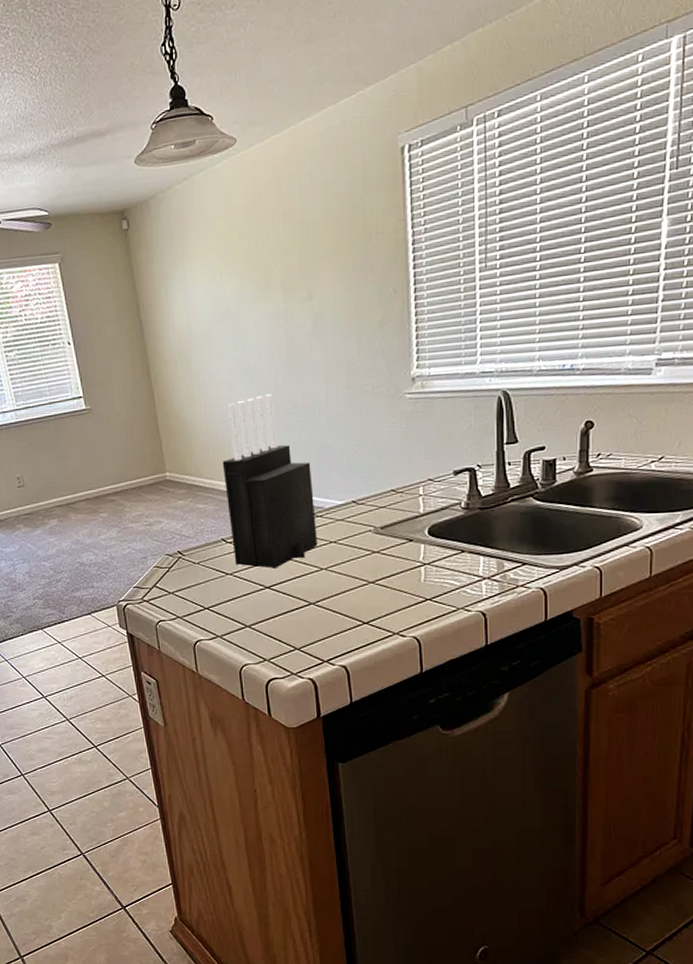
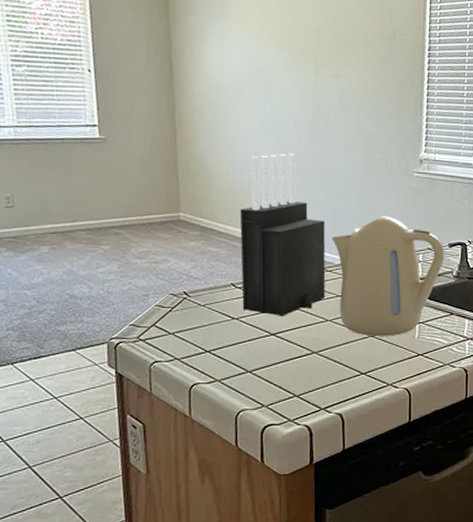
kettle: none [319,448,450,583] -> present [331,215,445,336]

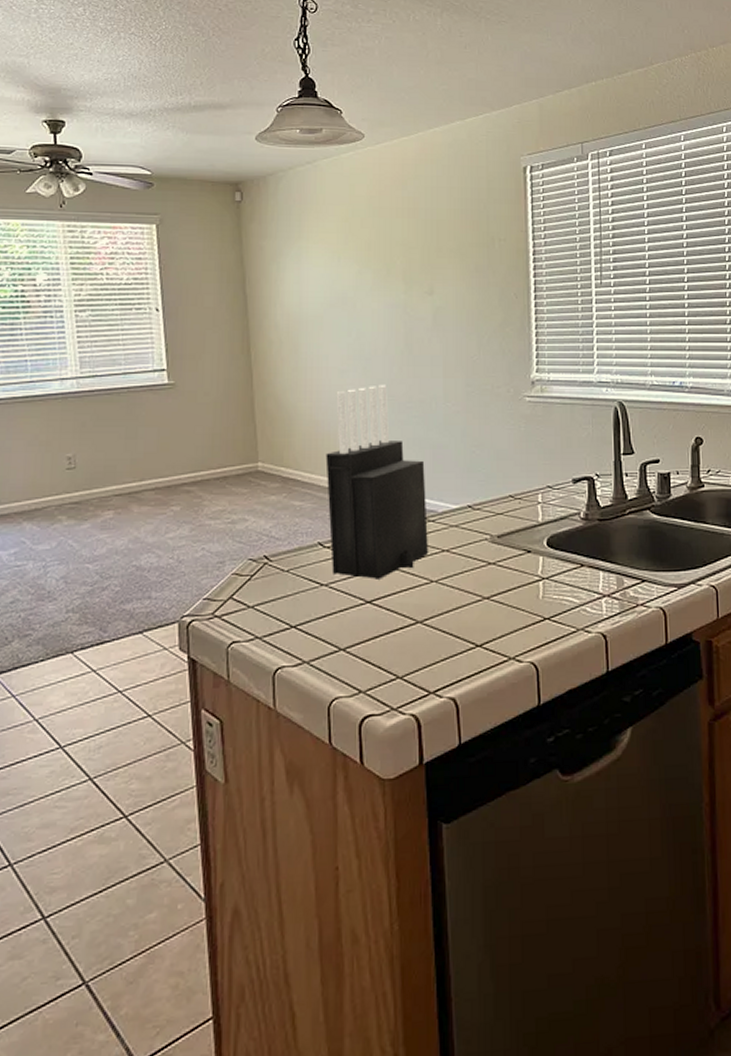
kettle: present [331,215,445,336] -> none [432,450,569,598]

